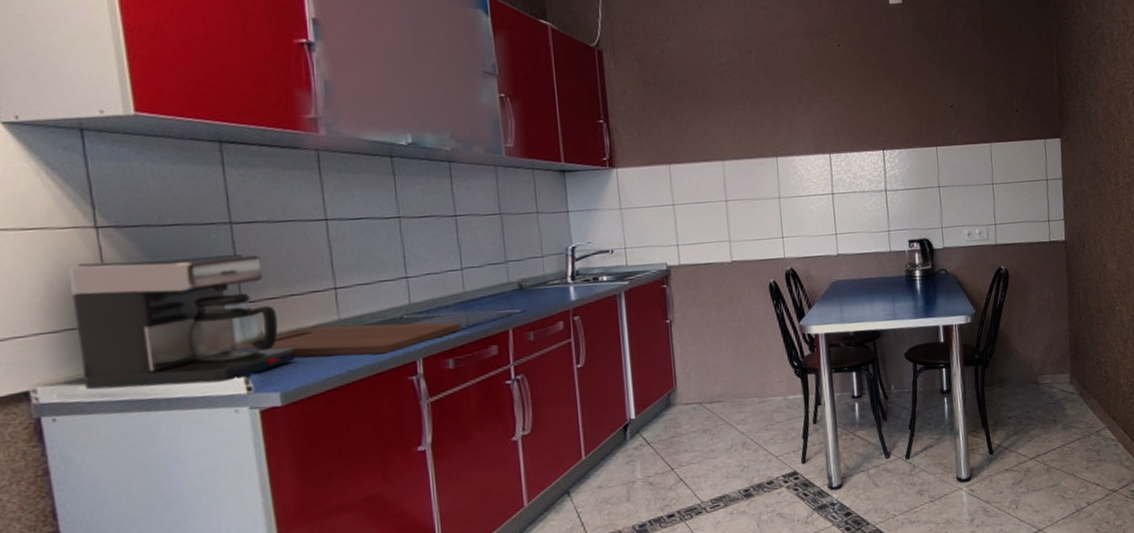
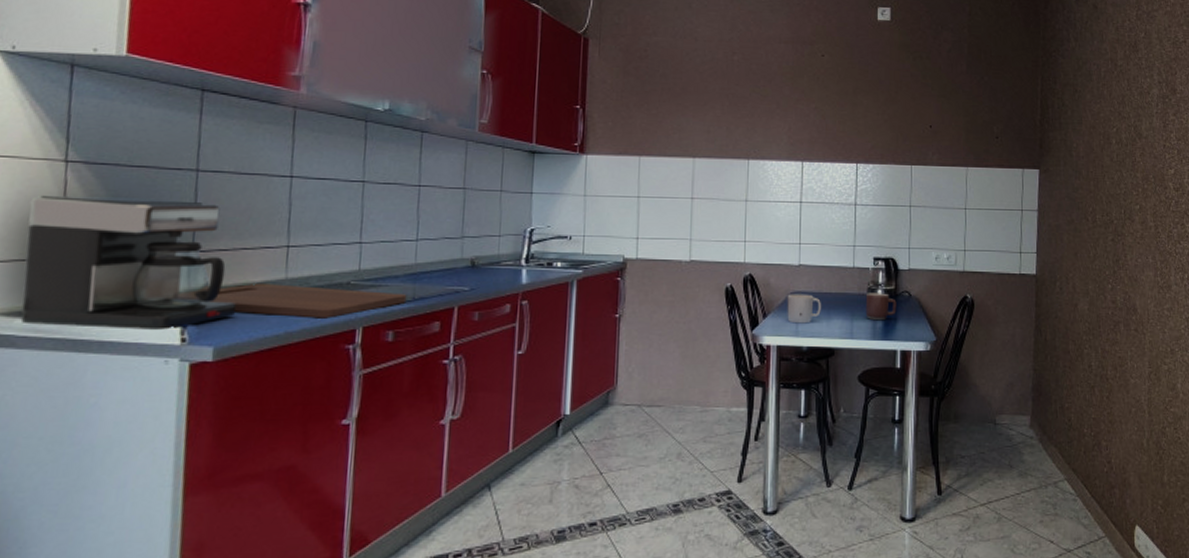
mug: none [829,281,864,311] -> present [787,294,822,324]
mug: none [904,273,936,300] -> present [865,293,897,321]

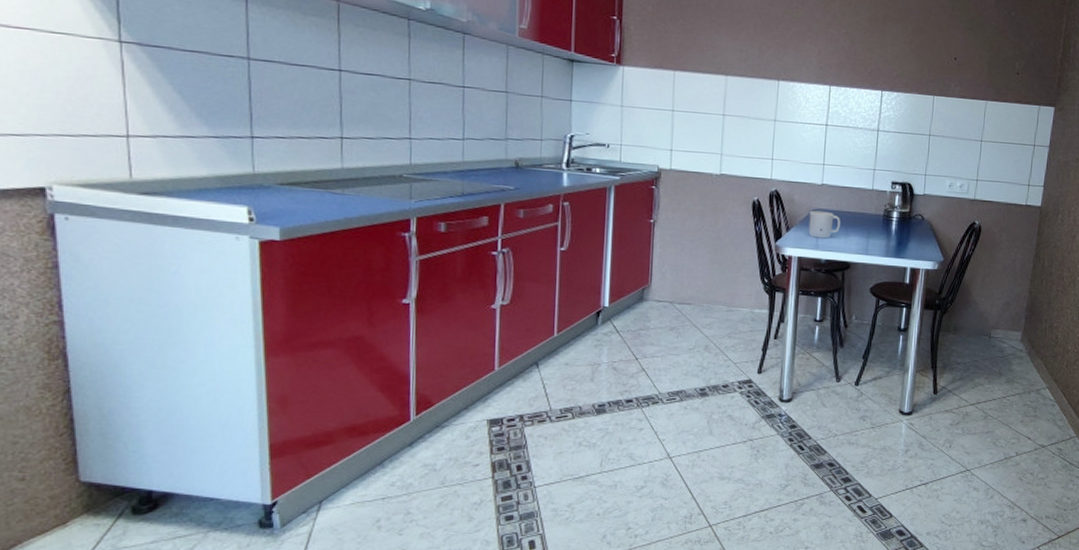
coffee maker: present [20,194,237,330] -> none [90,73,298,209]
cutting board: present [210,284,407,319] -> none [272,171,456,208]
mug: present [865,293,897,321] -> none [880,214,910,240]

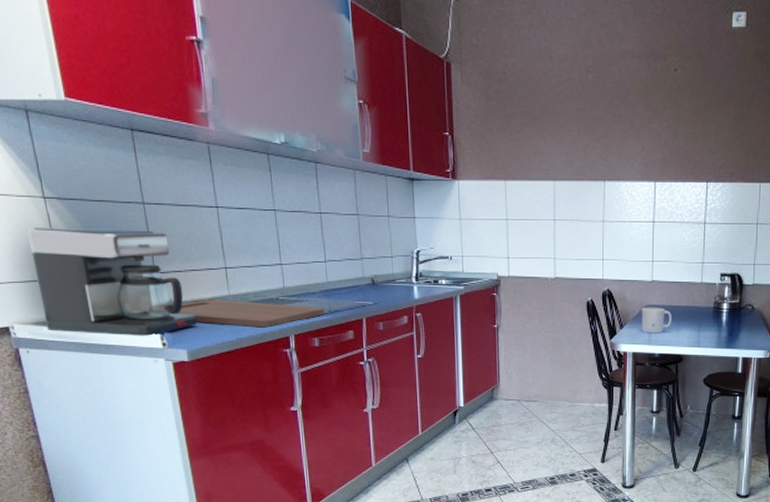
coffee maker: none [90,73,298,209] -> present [27,227,198,336]
cutting board: none [272,171,456,208] -> present [176,299,325,328]

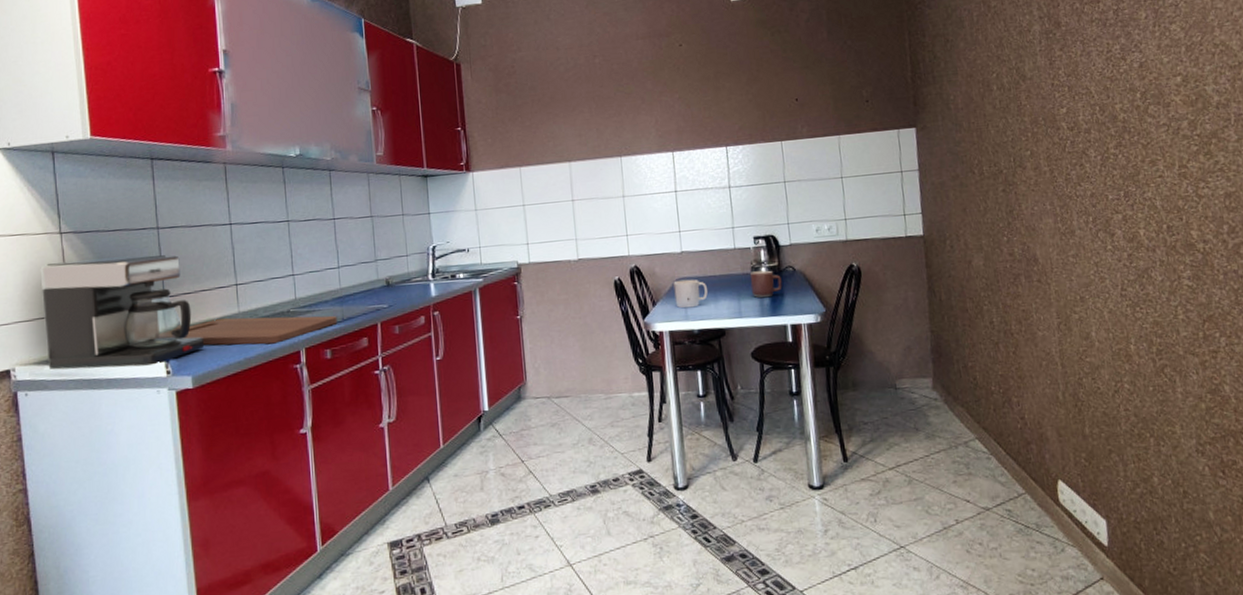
mug: none [711,306,740,331] -> present [749,270,783,298]

